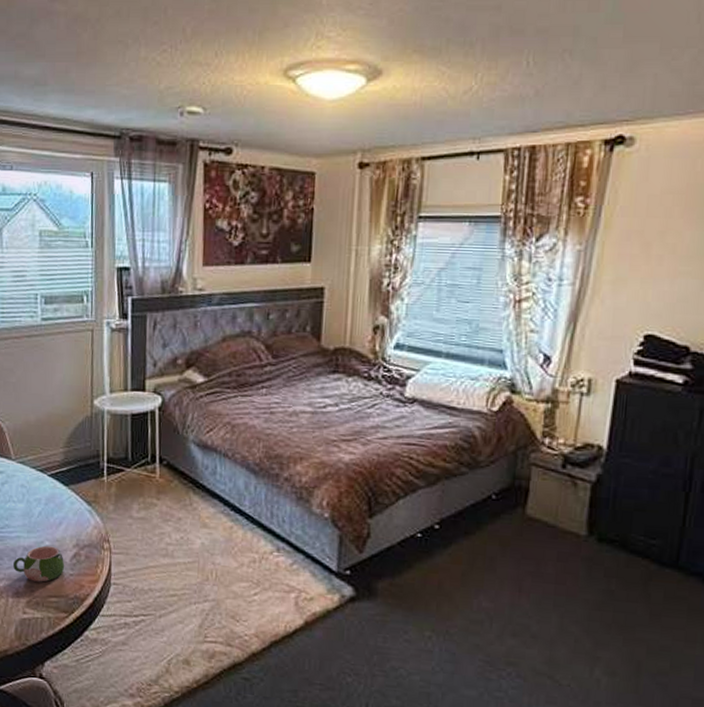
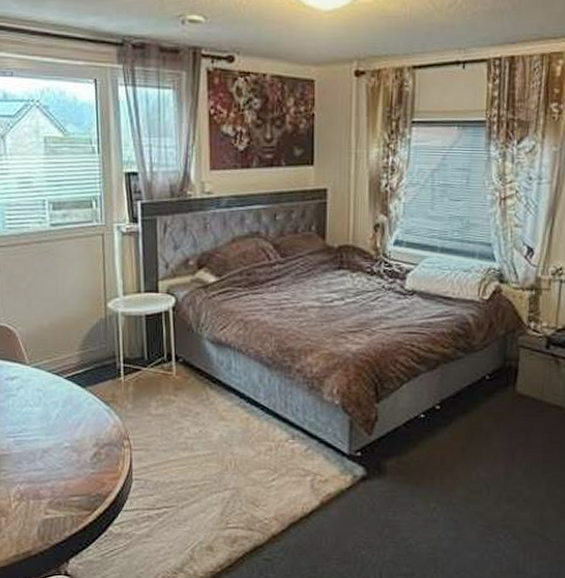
mug: present [13,545,65,582] -> none [33,447,86,483]

